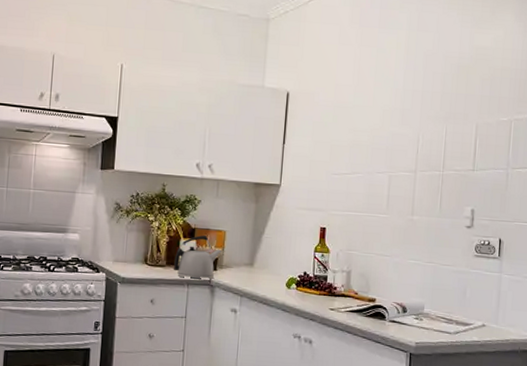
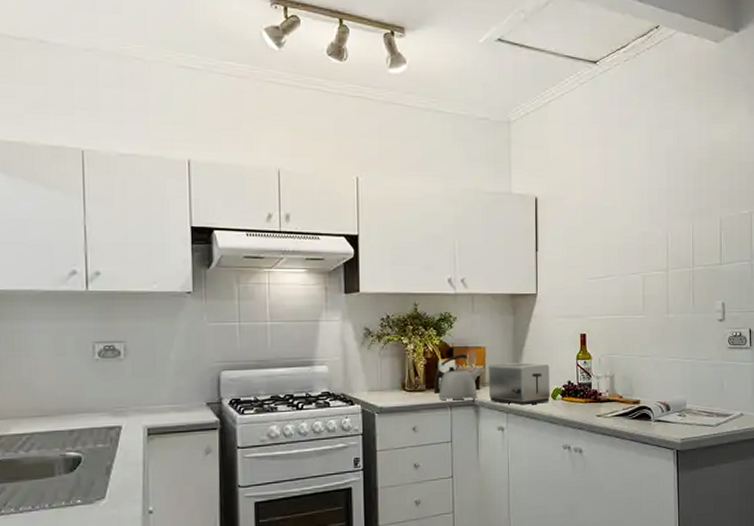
toaster: none [225,248,287,291] -> present [488,363,550,406]

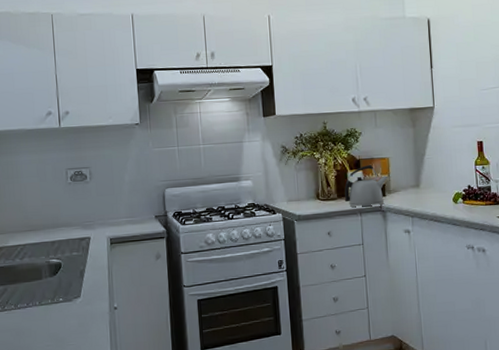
toaster: present [488,363,550,406] -> none [392,170,452,210]

